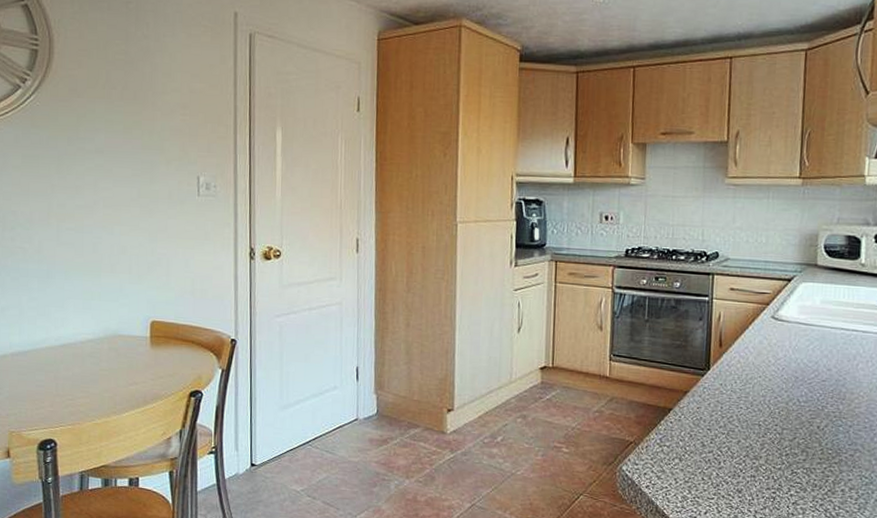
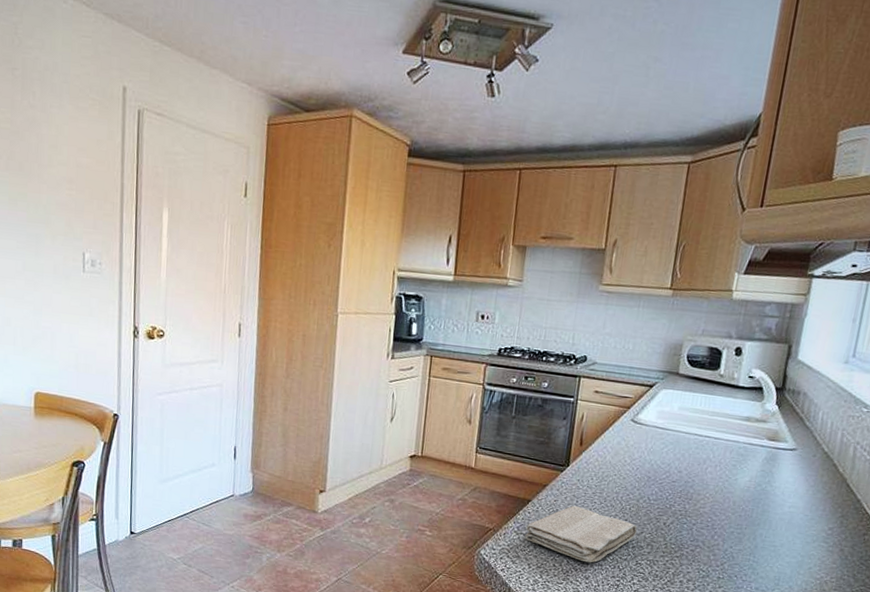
washcloth: none [669,412,789,475] -> present [525,505,637,563]

